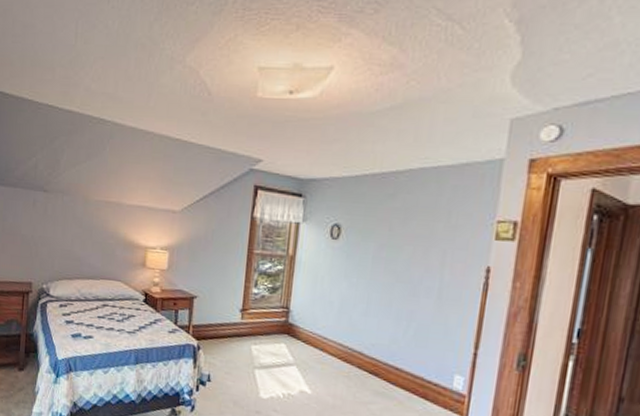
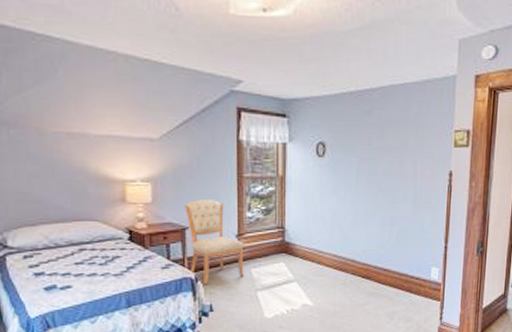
chair: none [193,270,247,355] -> present [185,198,244,285]

